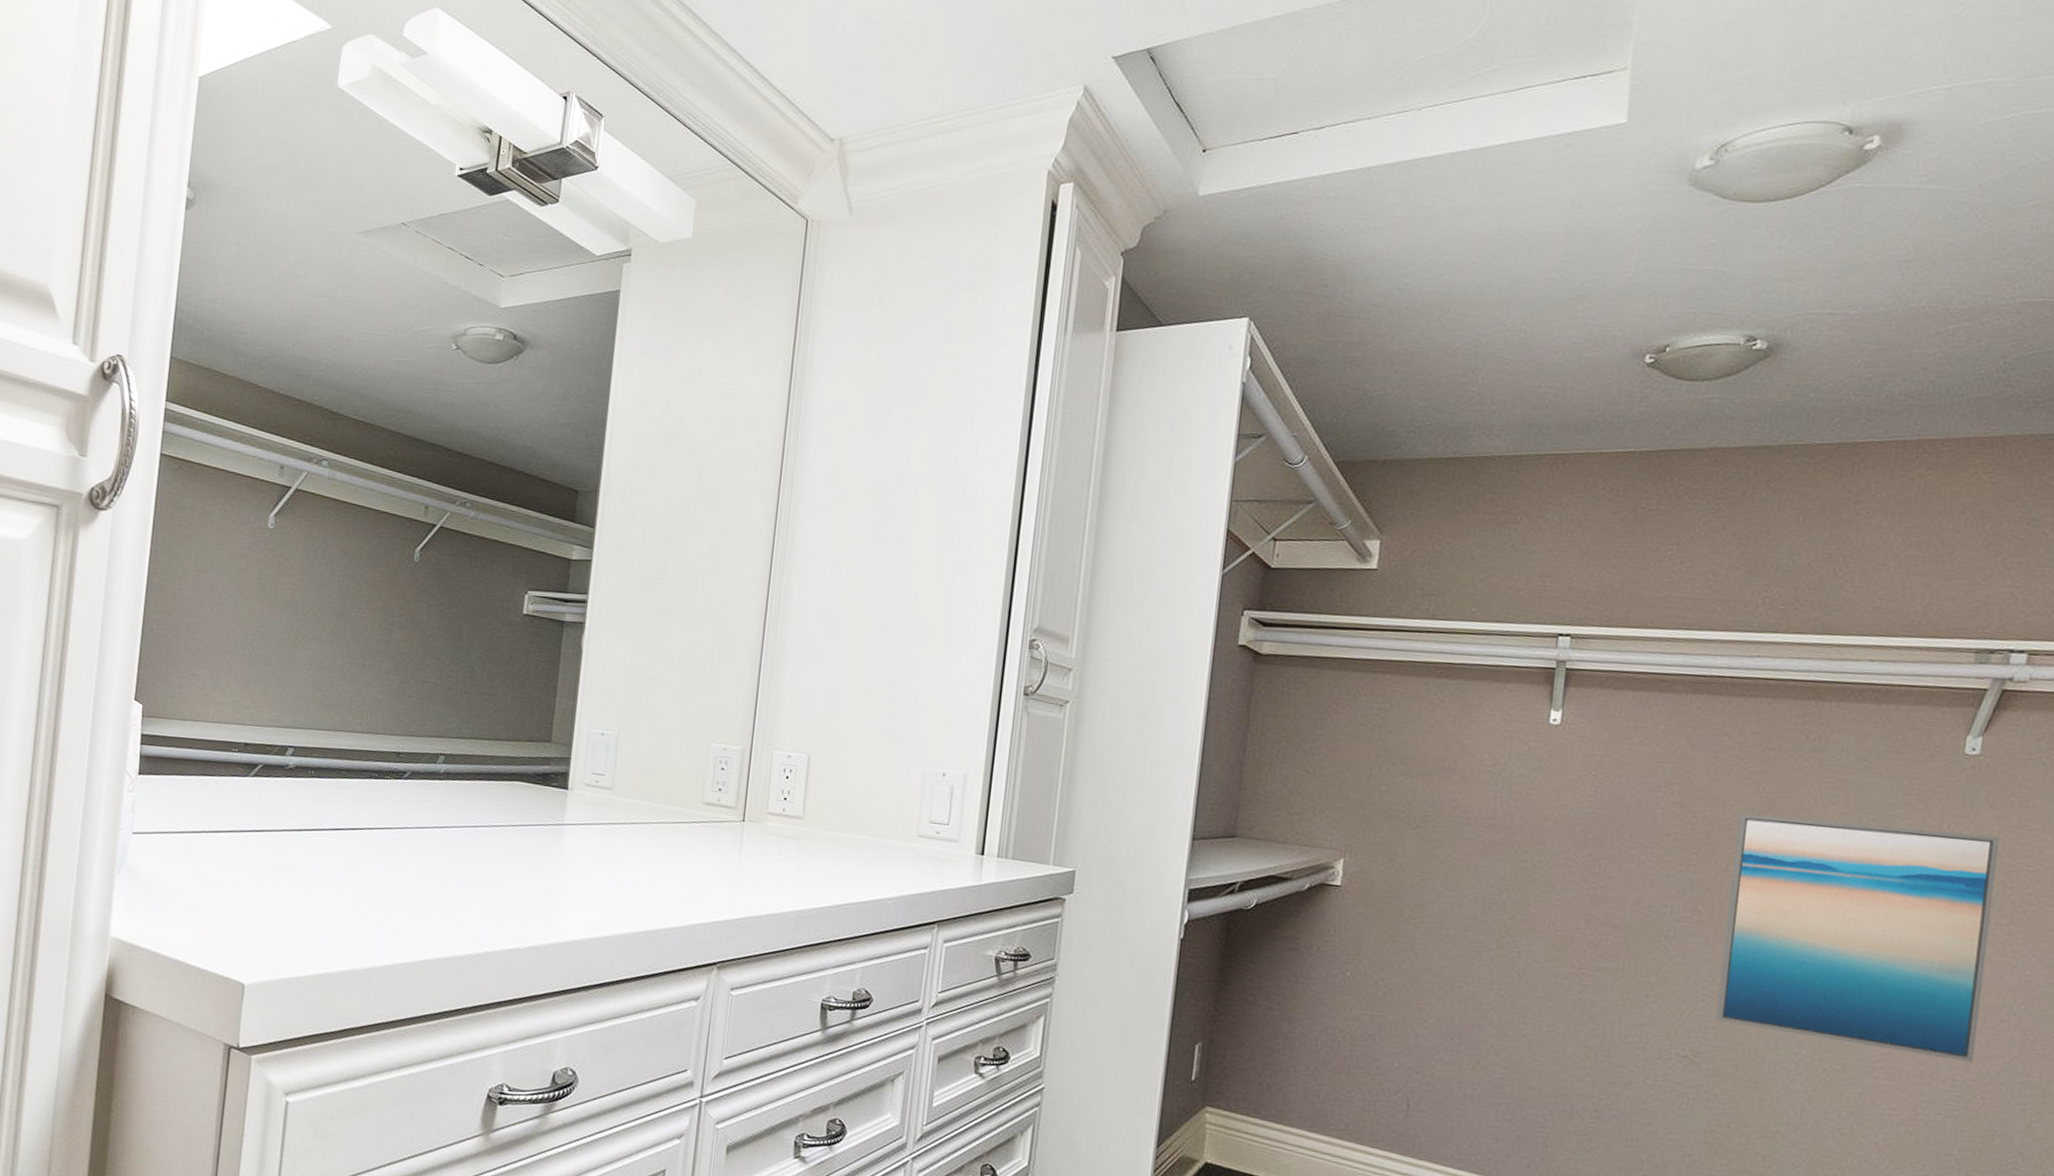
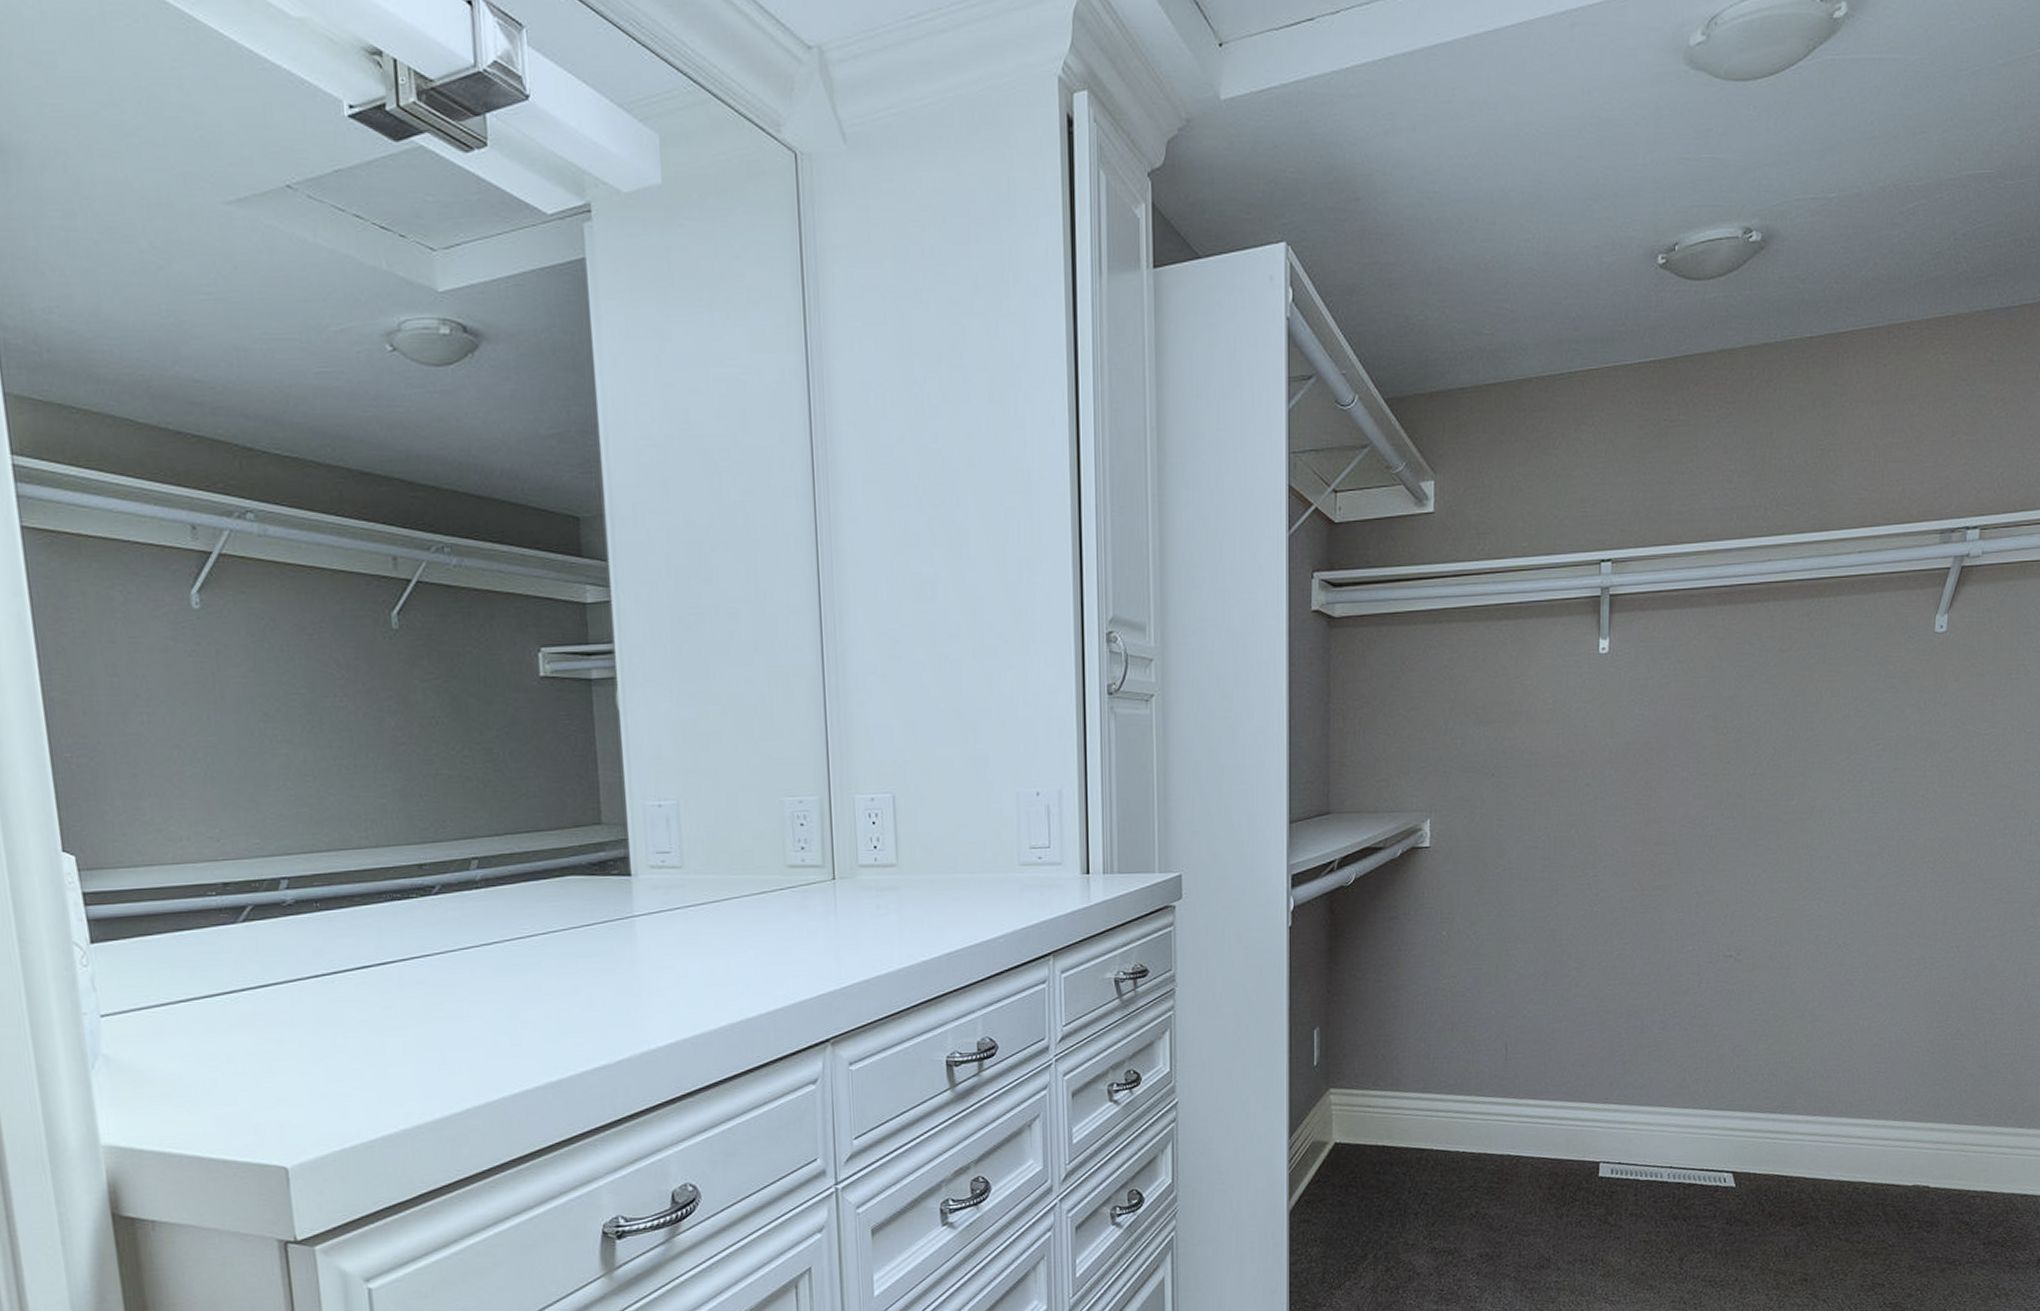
wall art: present [1716,814,1999,1063] -> none [1753,707,1963,918]

